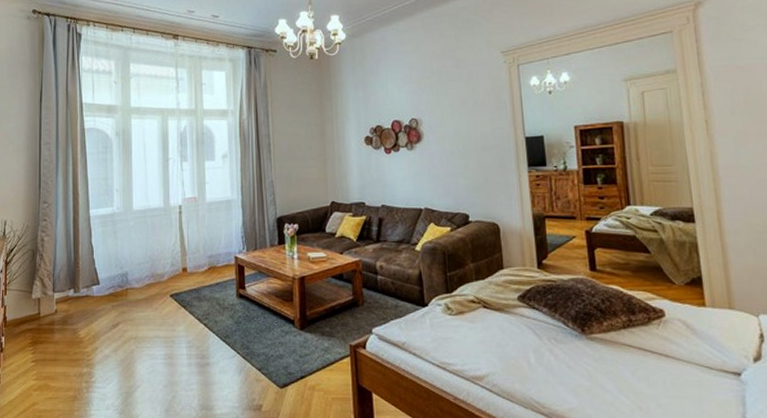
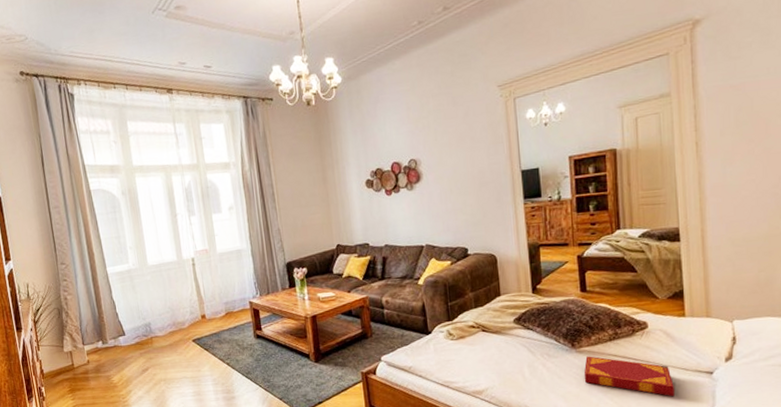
hardback book: none [596,344,699,400] -> present [584,356,675,397]

